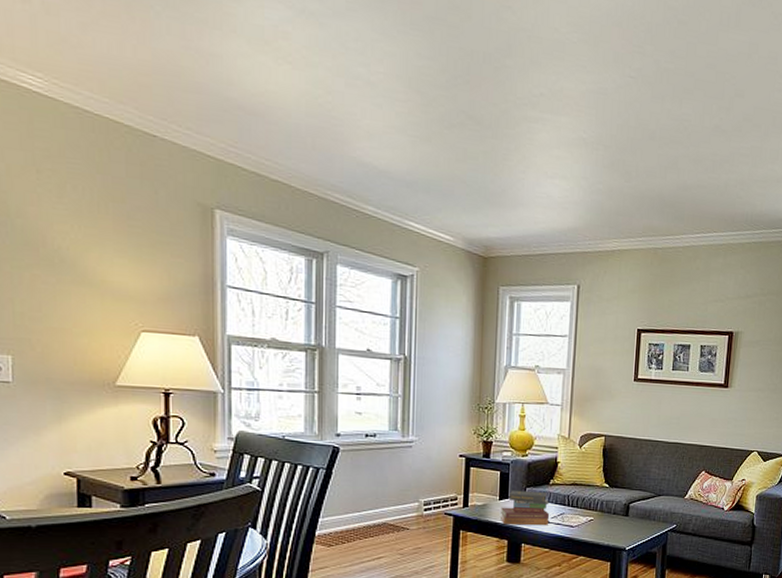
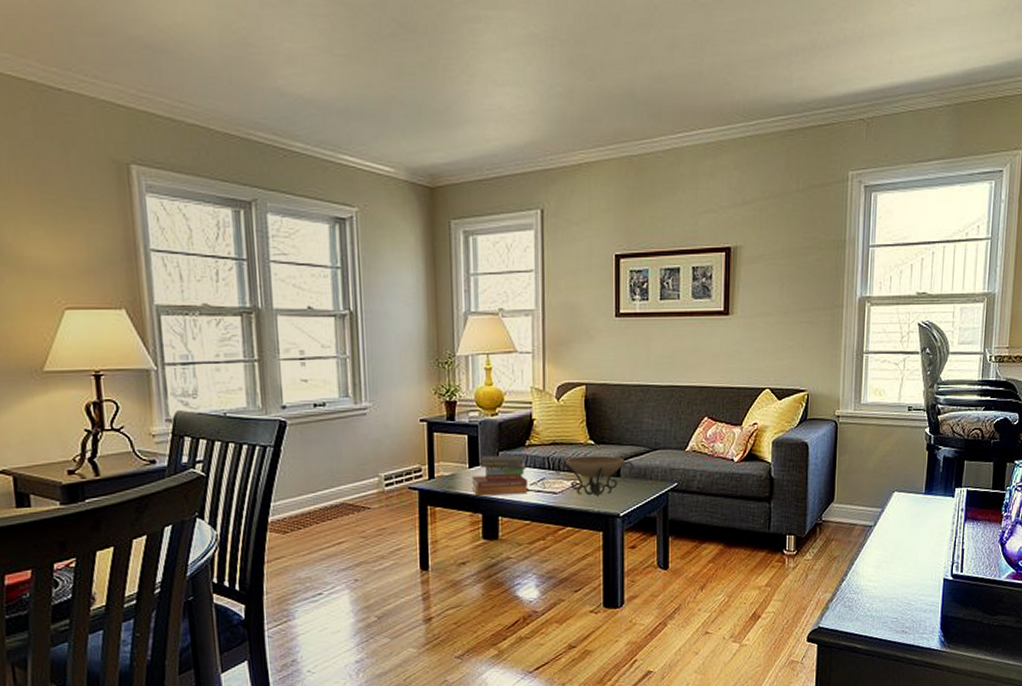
decorative bowl: none [572,496,641,532] -> present [554,455,634,497]

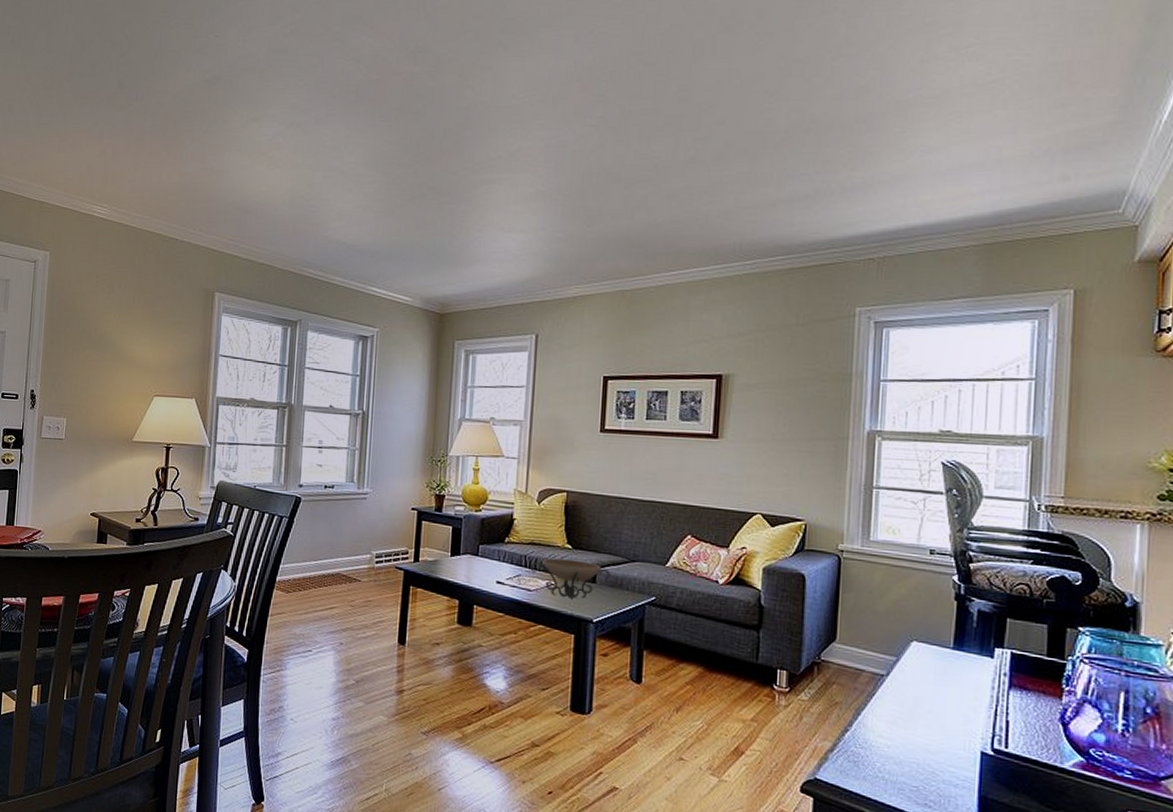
books: present [472,455,527,497] -> none [452,547,504,588]

